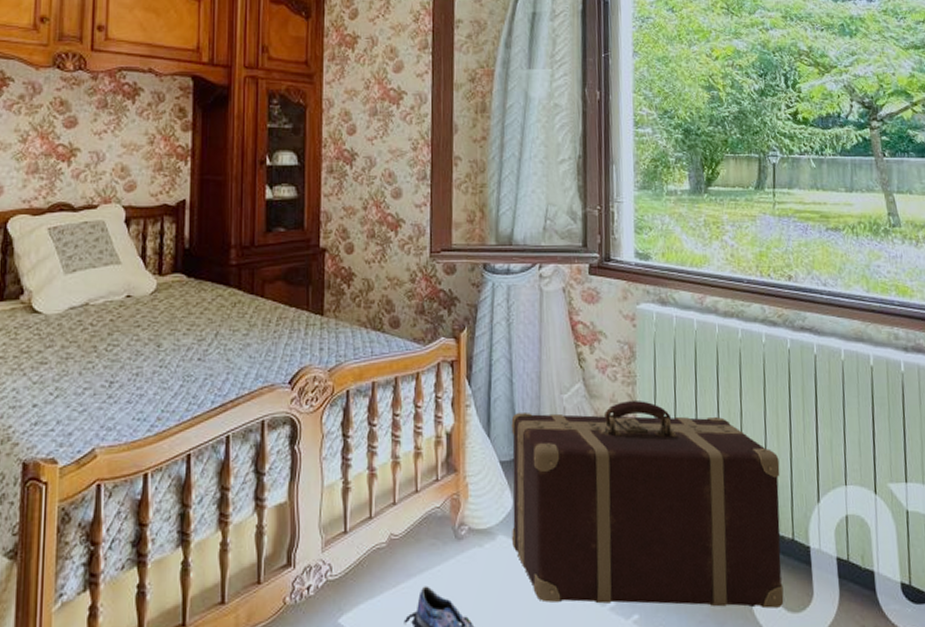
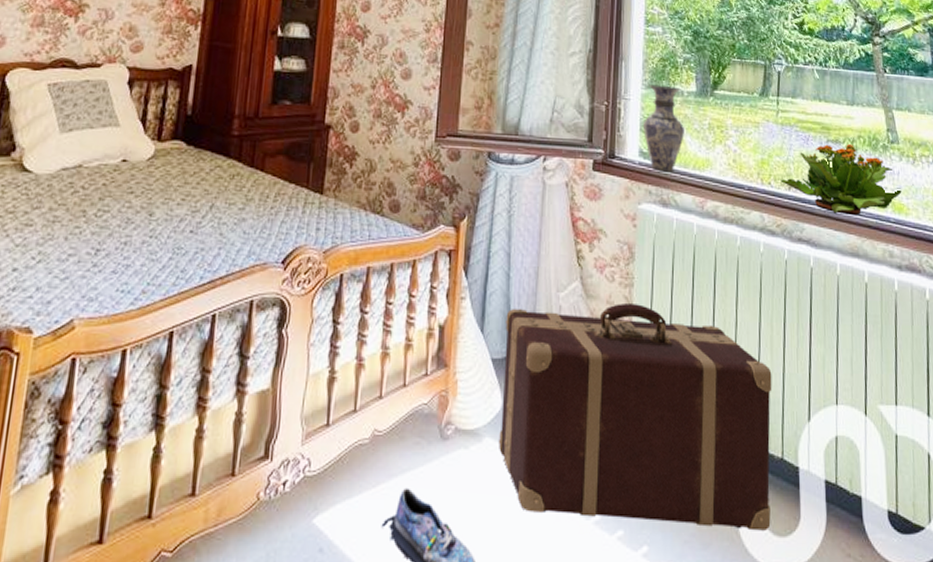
vase: none [636,185,680,273] -> present [642,84,684,174]
potted flower: none [780,231,906,302] -> present [780,144,902,216]

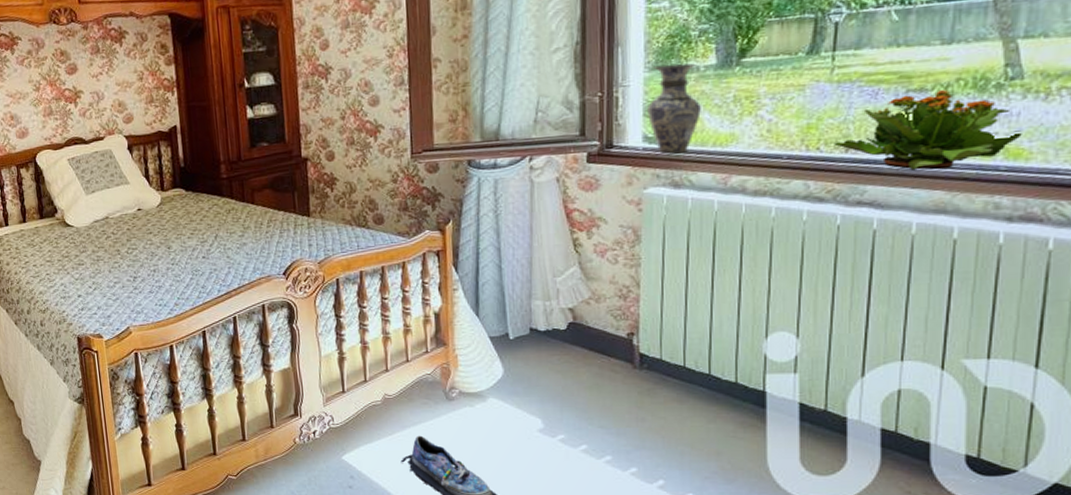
suitcase: present [499,304,772,531] -> none [501,281,815,470]

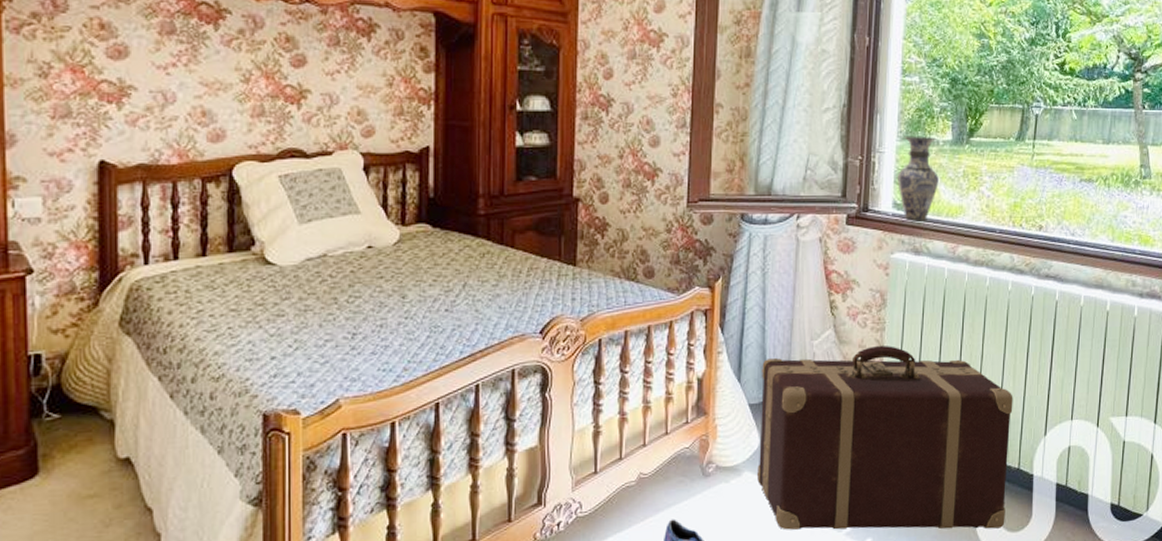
suitcase: none [501,281,815,470] -> present [757,346,1013,530]
potted flower: present [834,90,1022,172] -> none [1032,182,1150,251]

